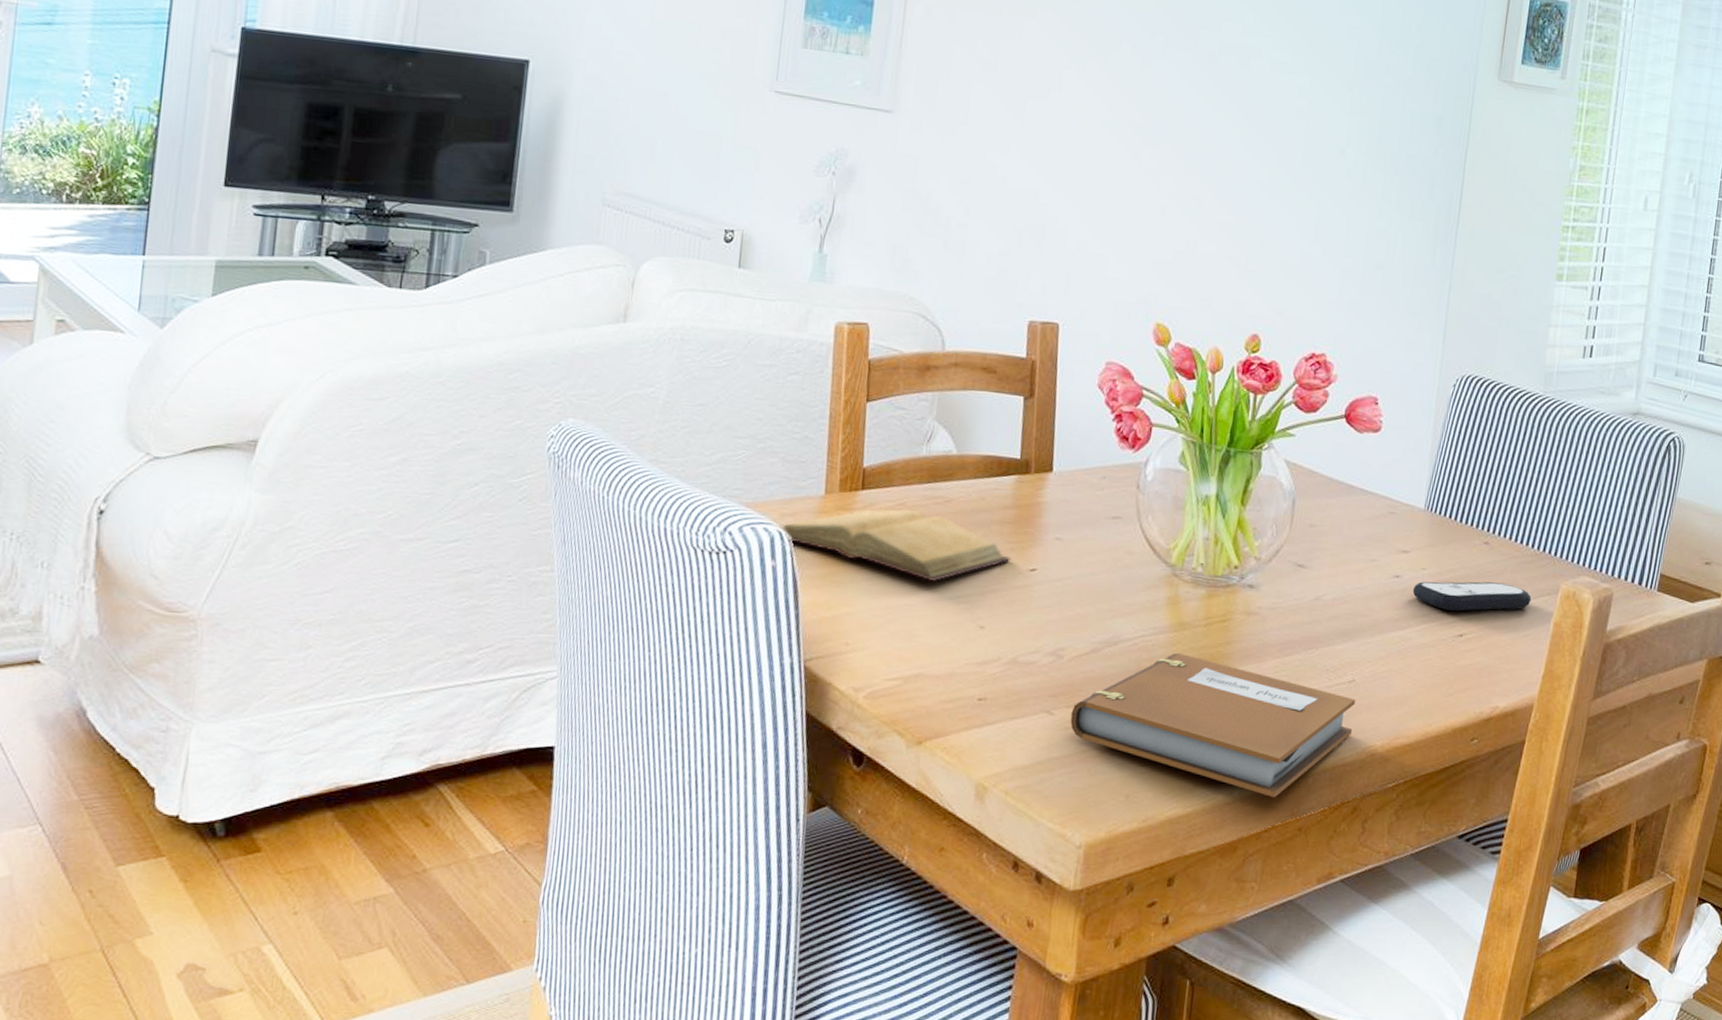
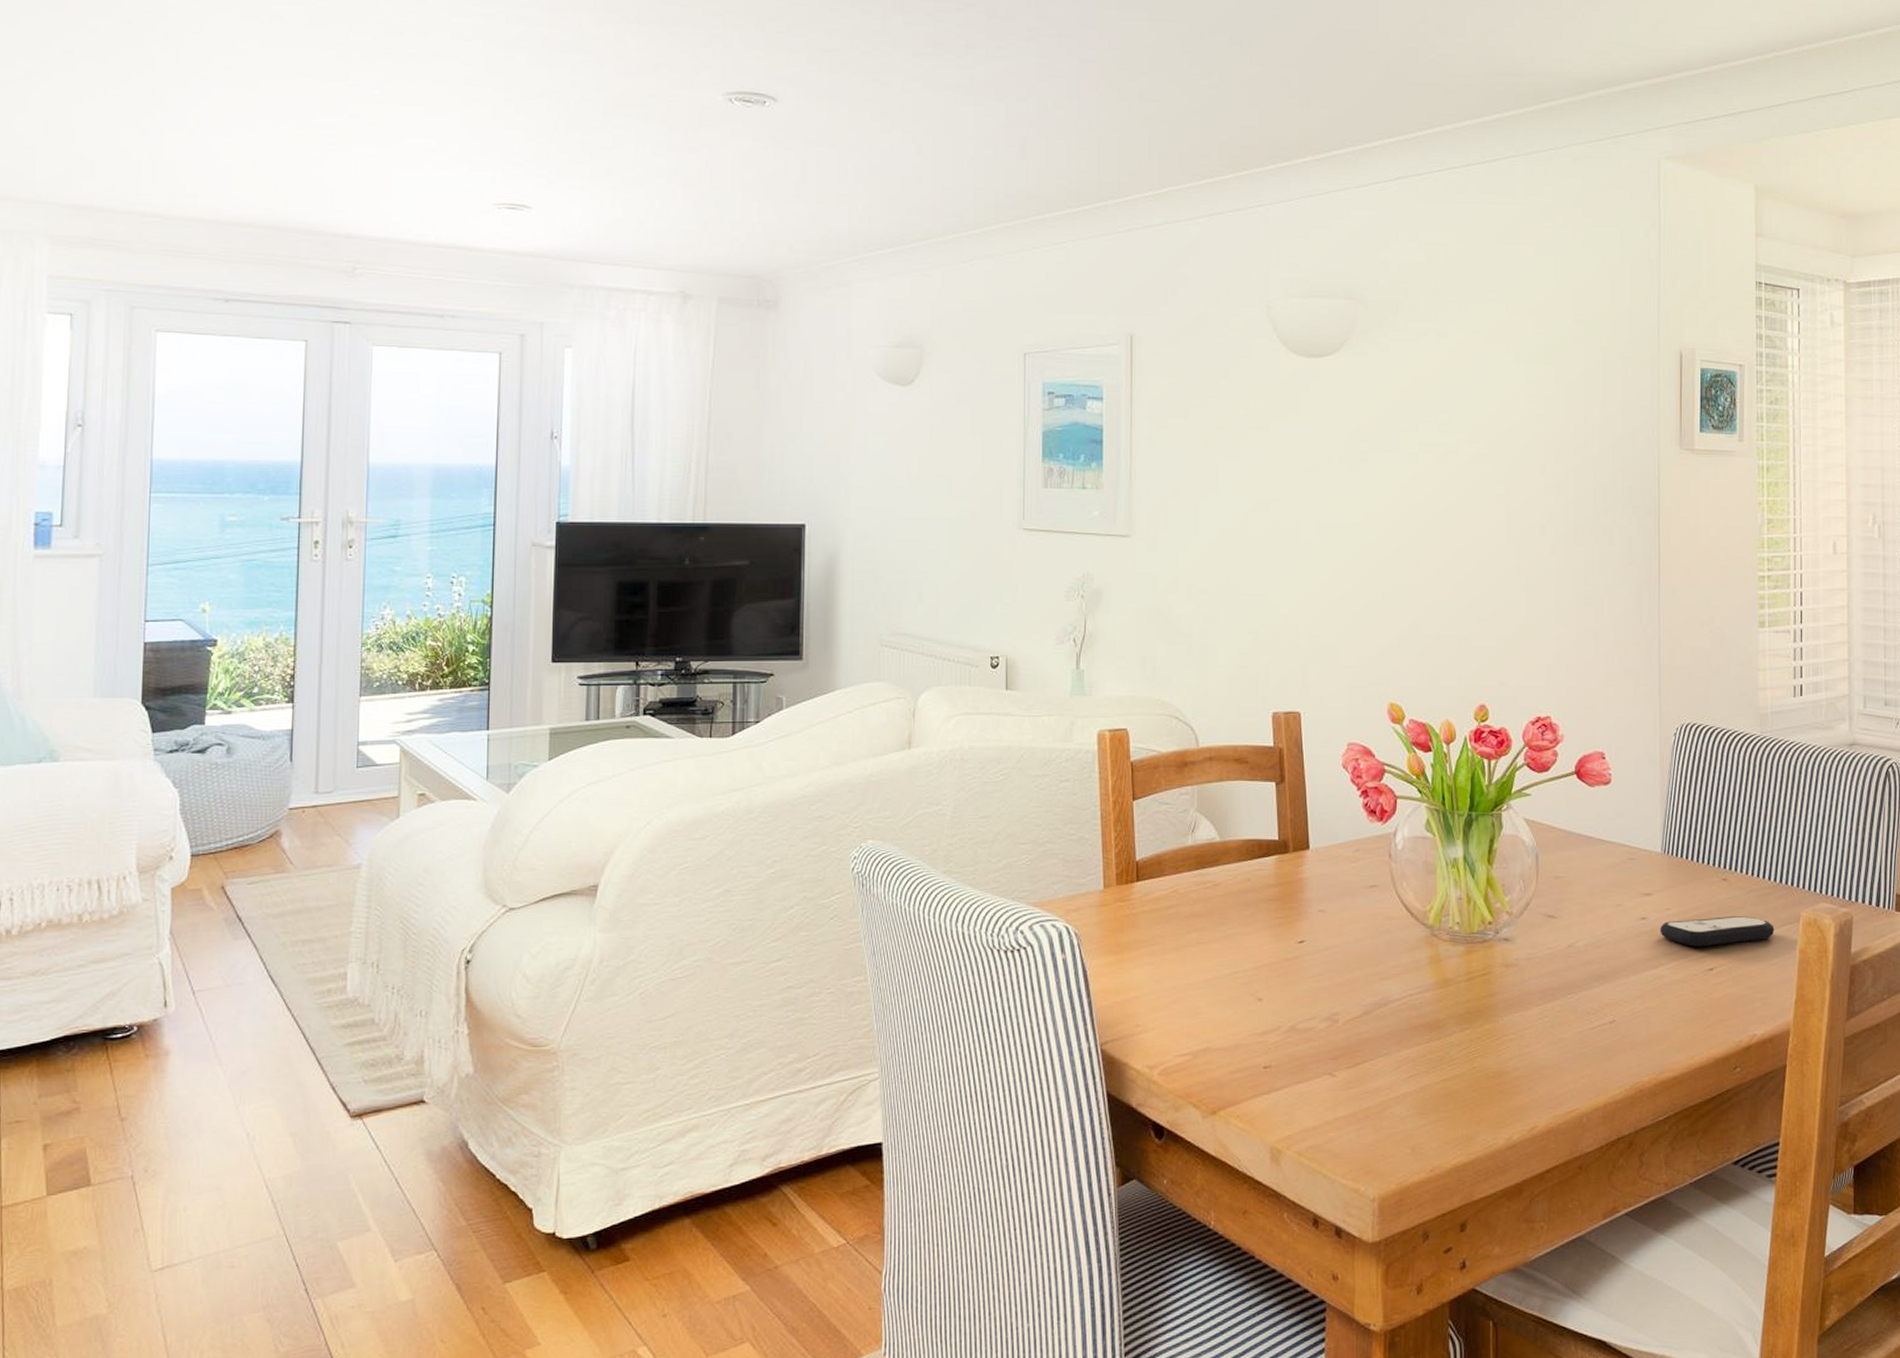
book: present [779,508,1012,583] -> none [1066,895,1281,962]
notebook: present [1070,653,1355,798] -> none [1352,1009,1618,1140]

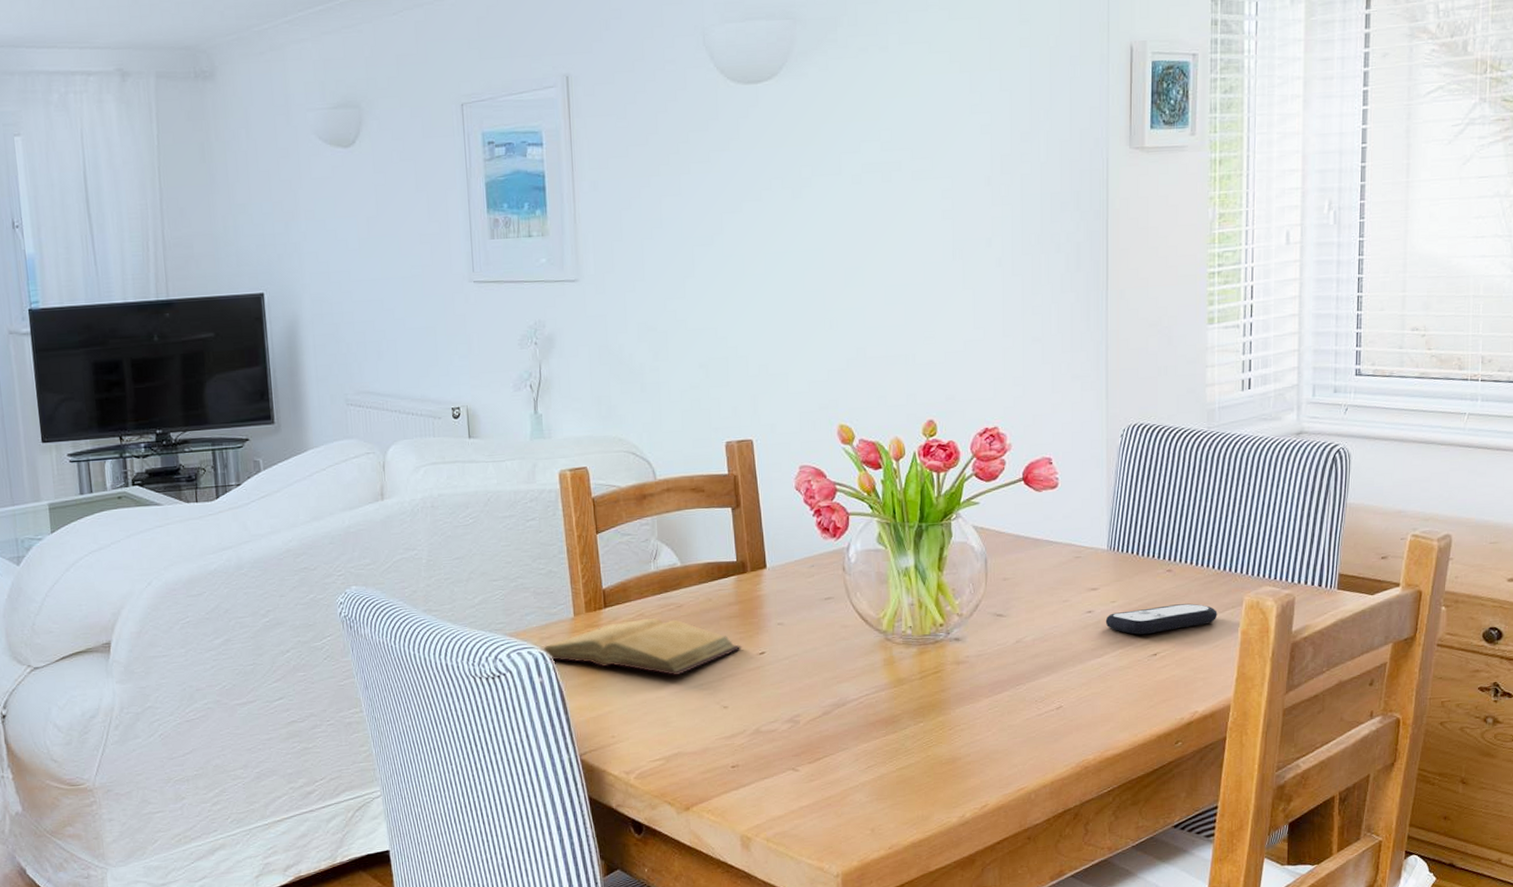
book: none [1066,895,1281,962] -> present [541,617,742,676]

